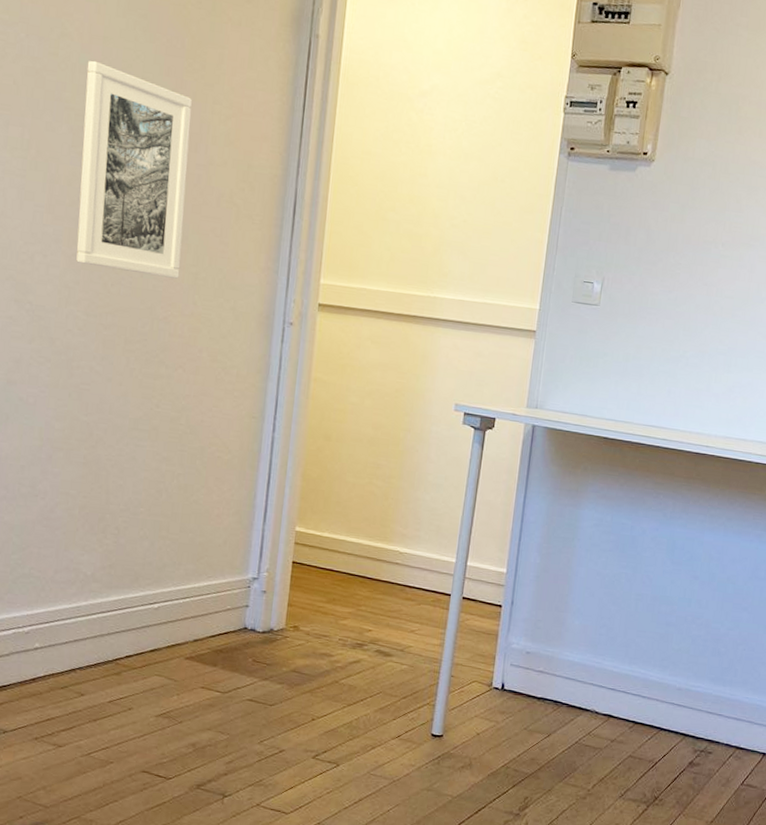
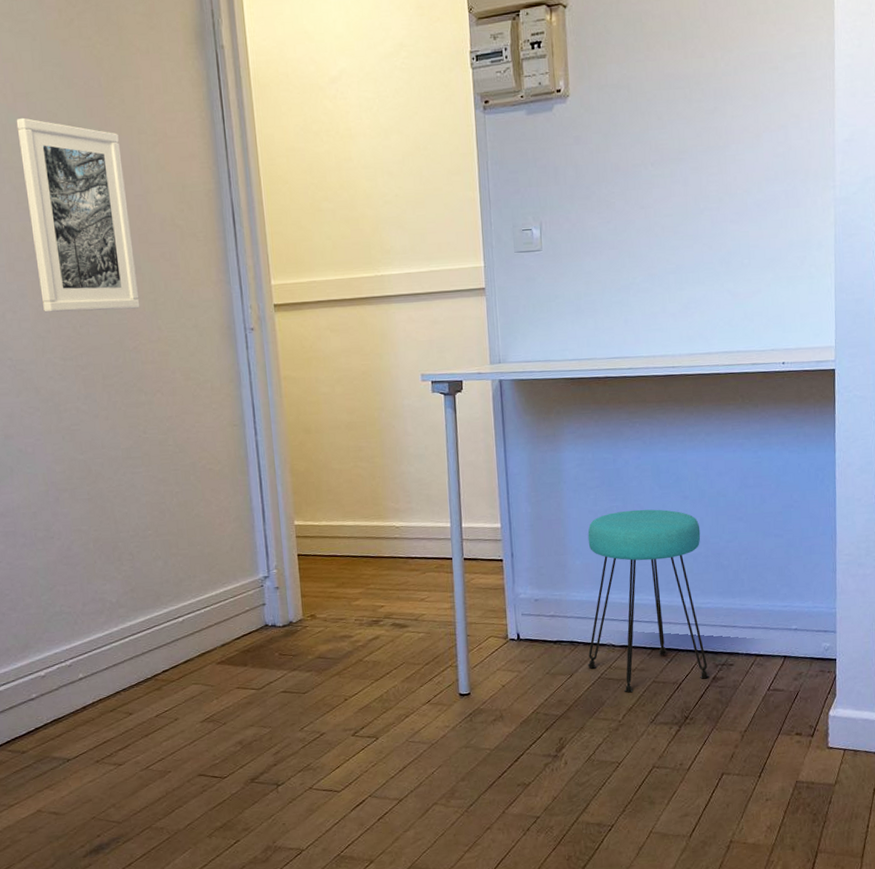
stool: none [566,579,705,763] -> present [587,509,709,693]

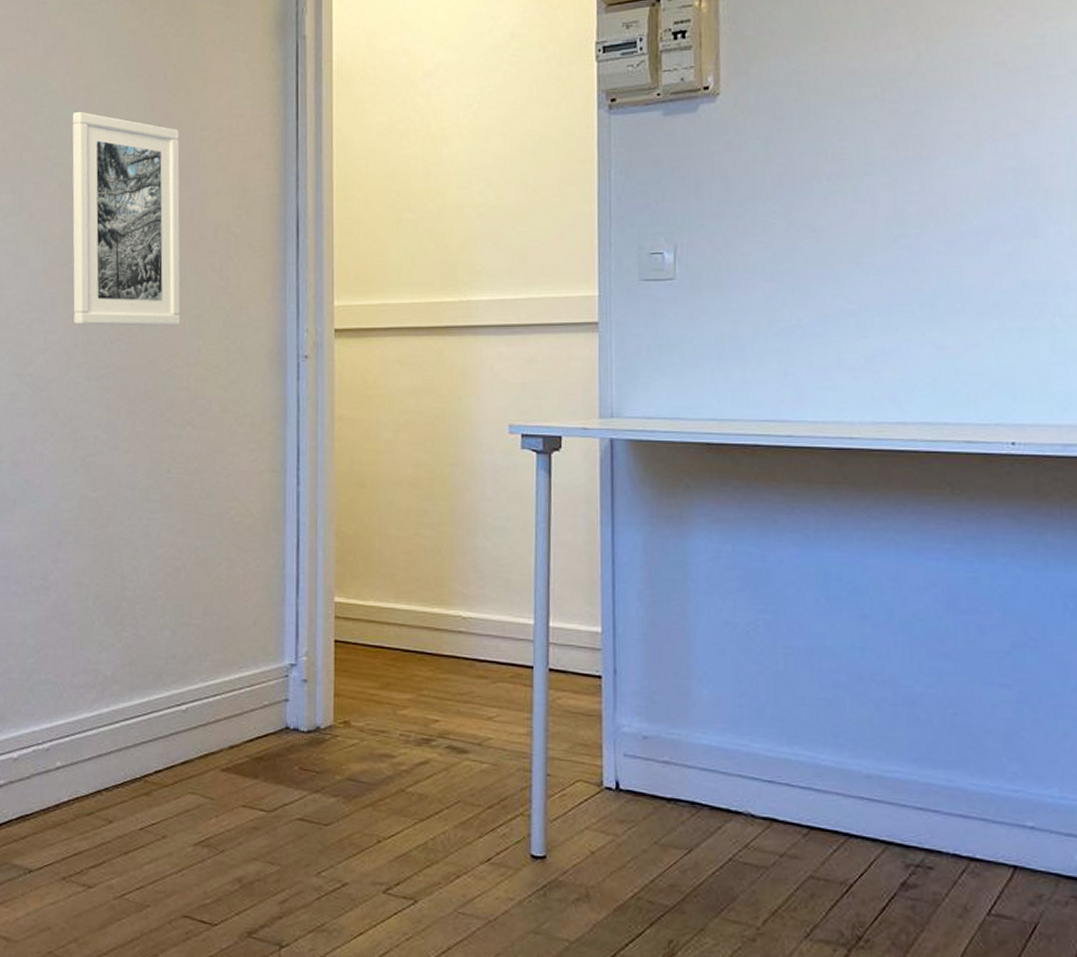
stool: present [587,509,709,693] -> none [713,627,895,889]

